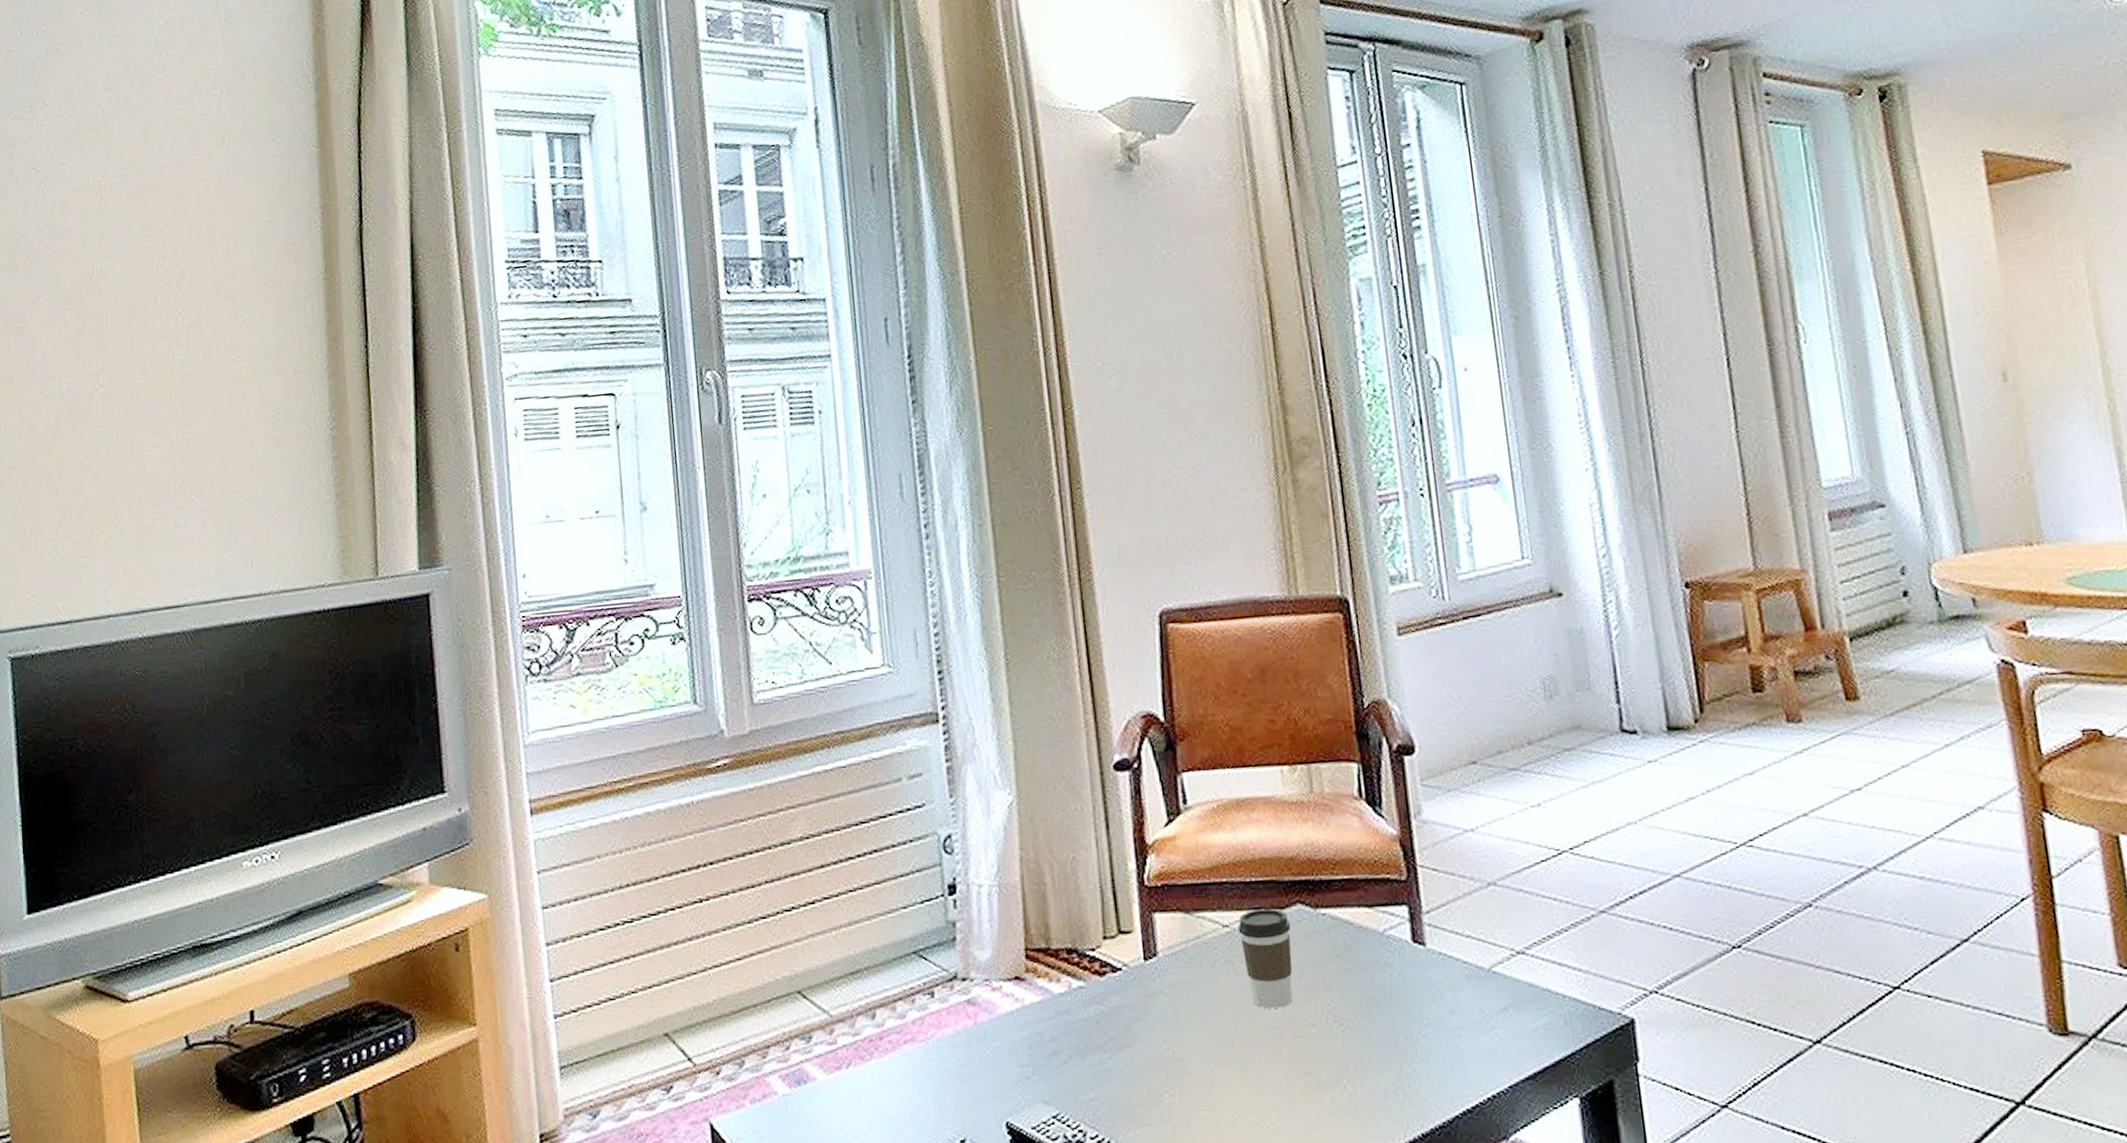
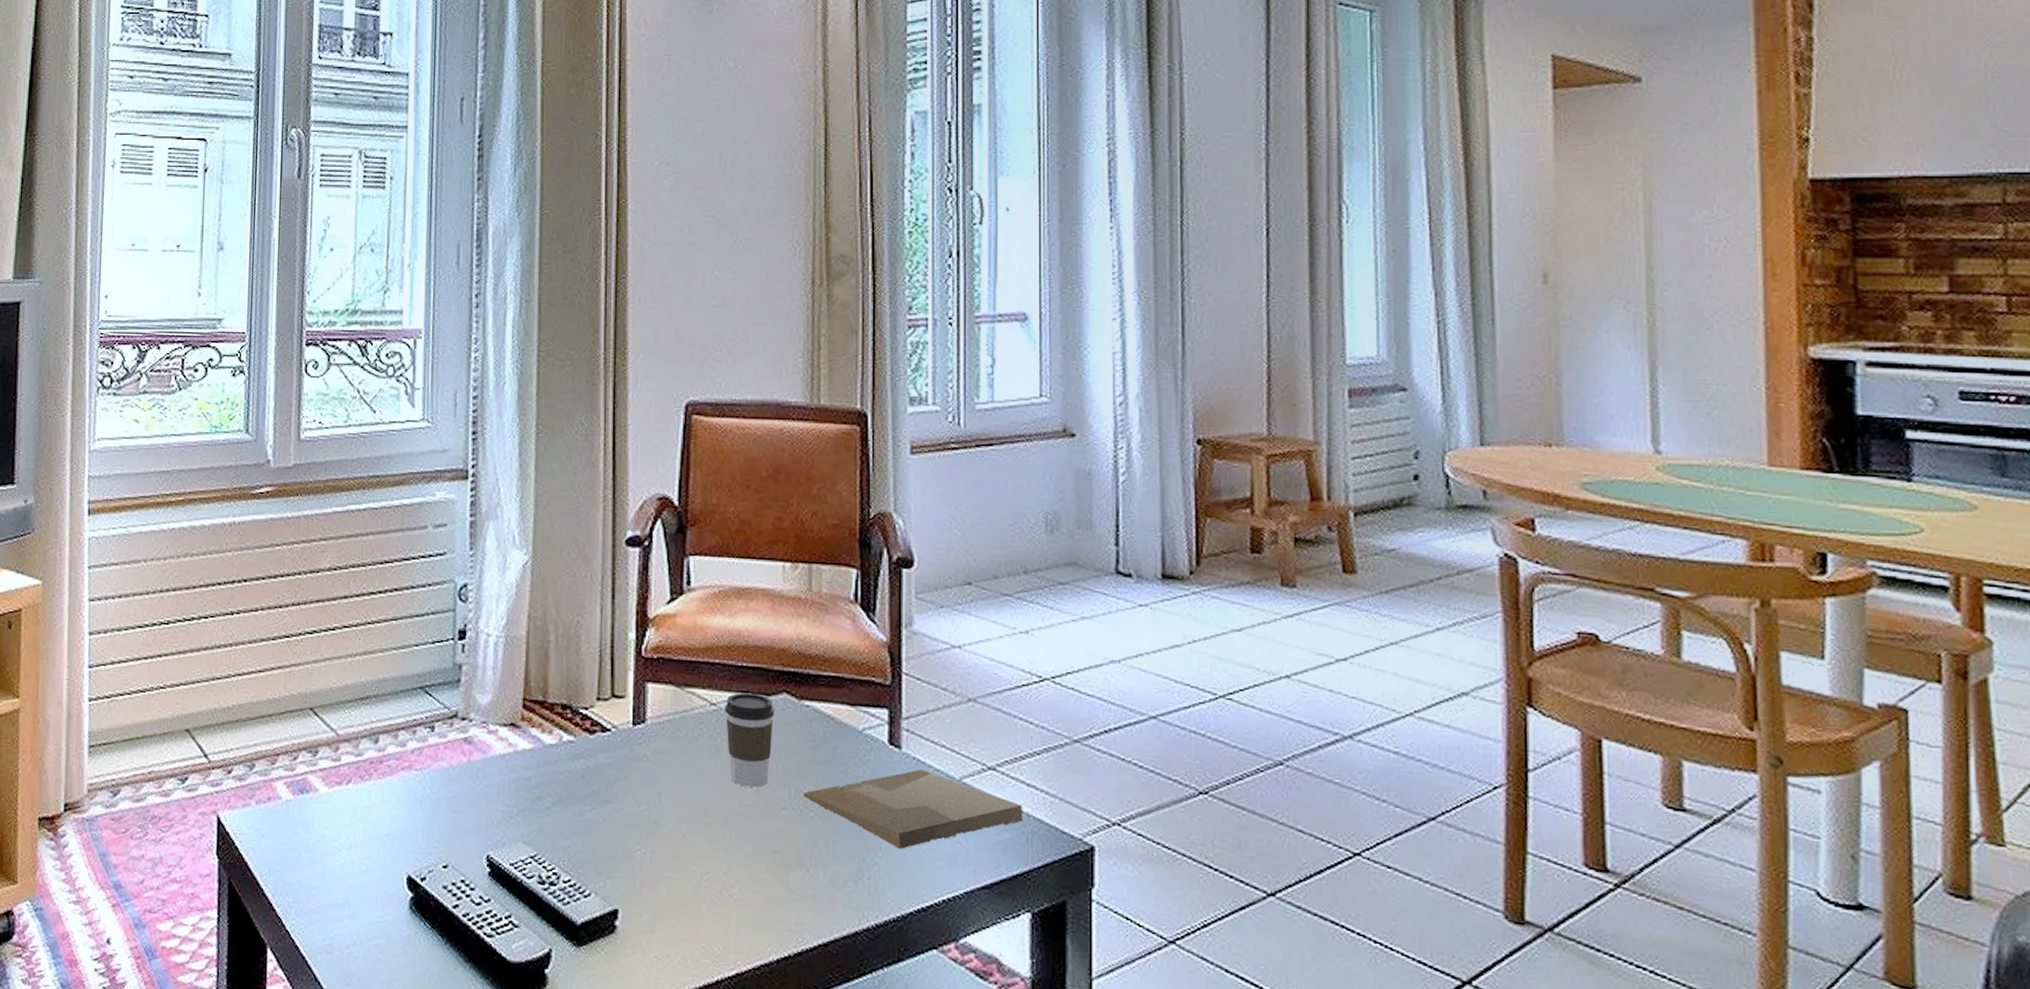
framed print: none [1330,964,1559,1051] -> present [803,769,1023,849]

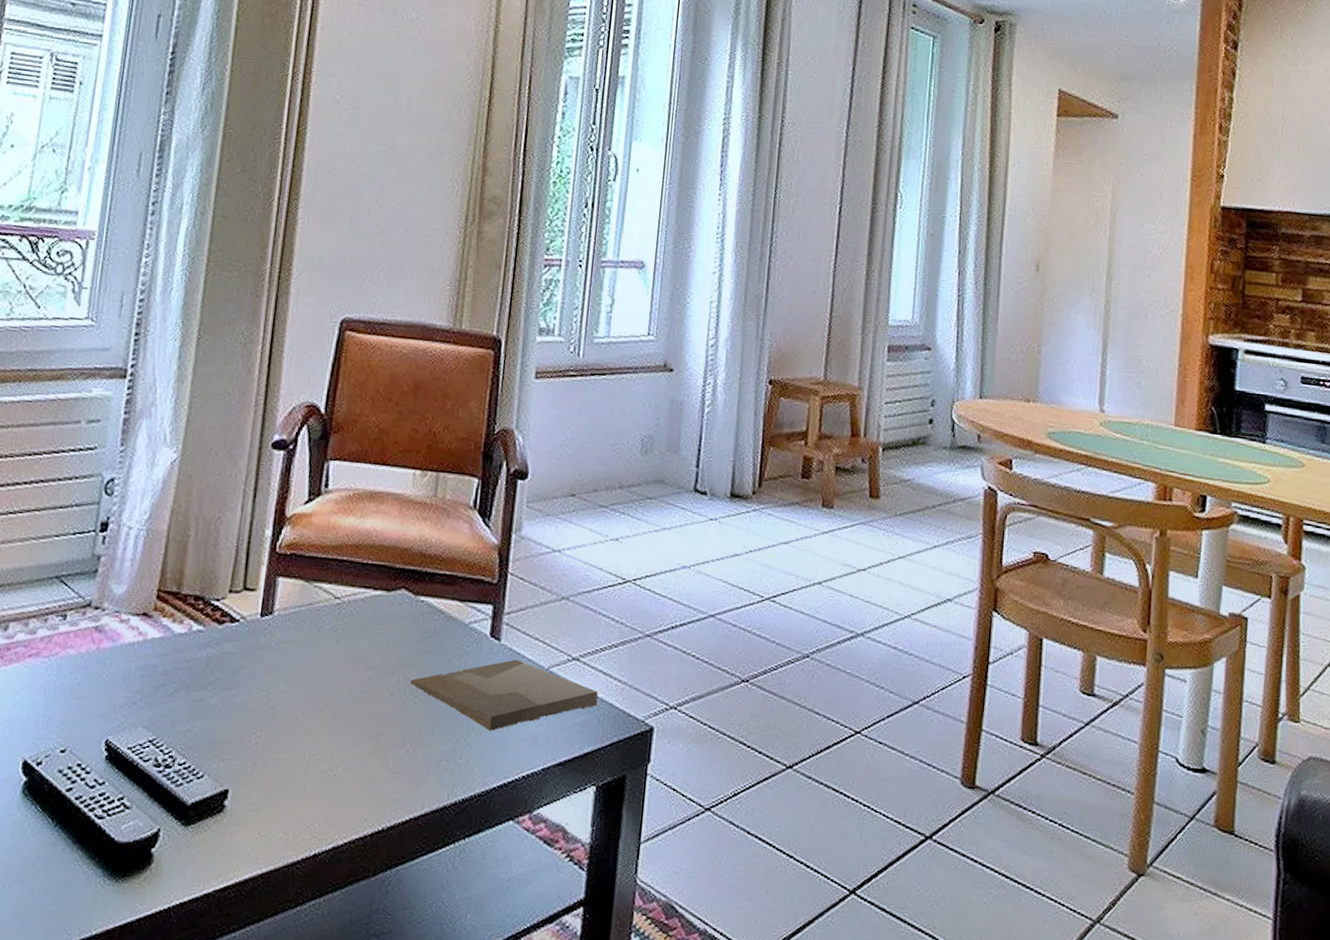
coffee cup: present [724,692,775,787] -> none [346,588,393,675]

